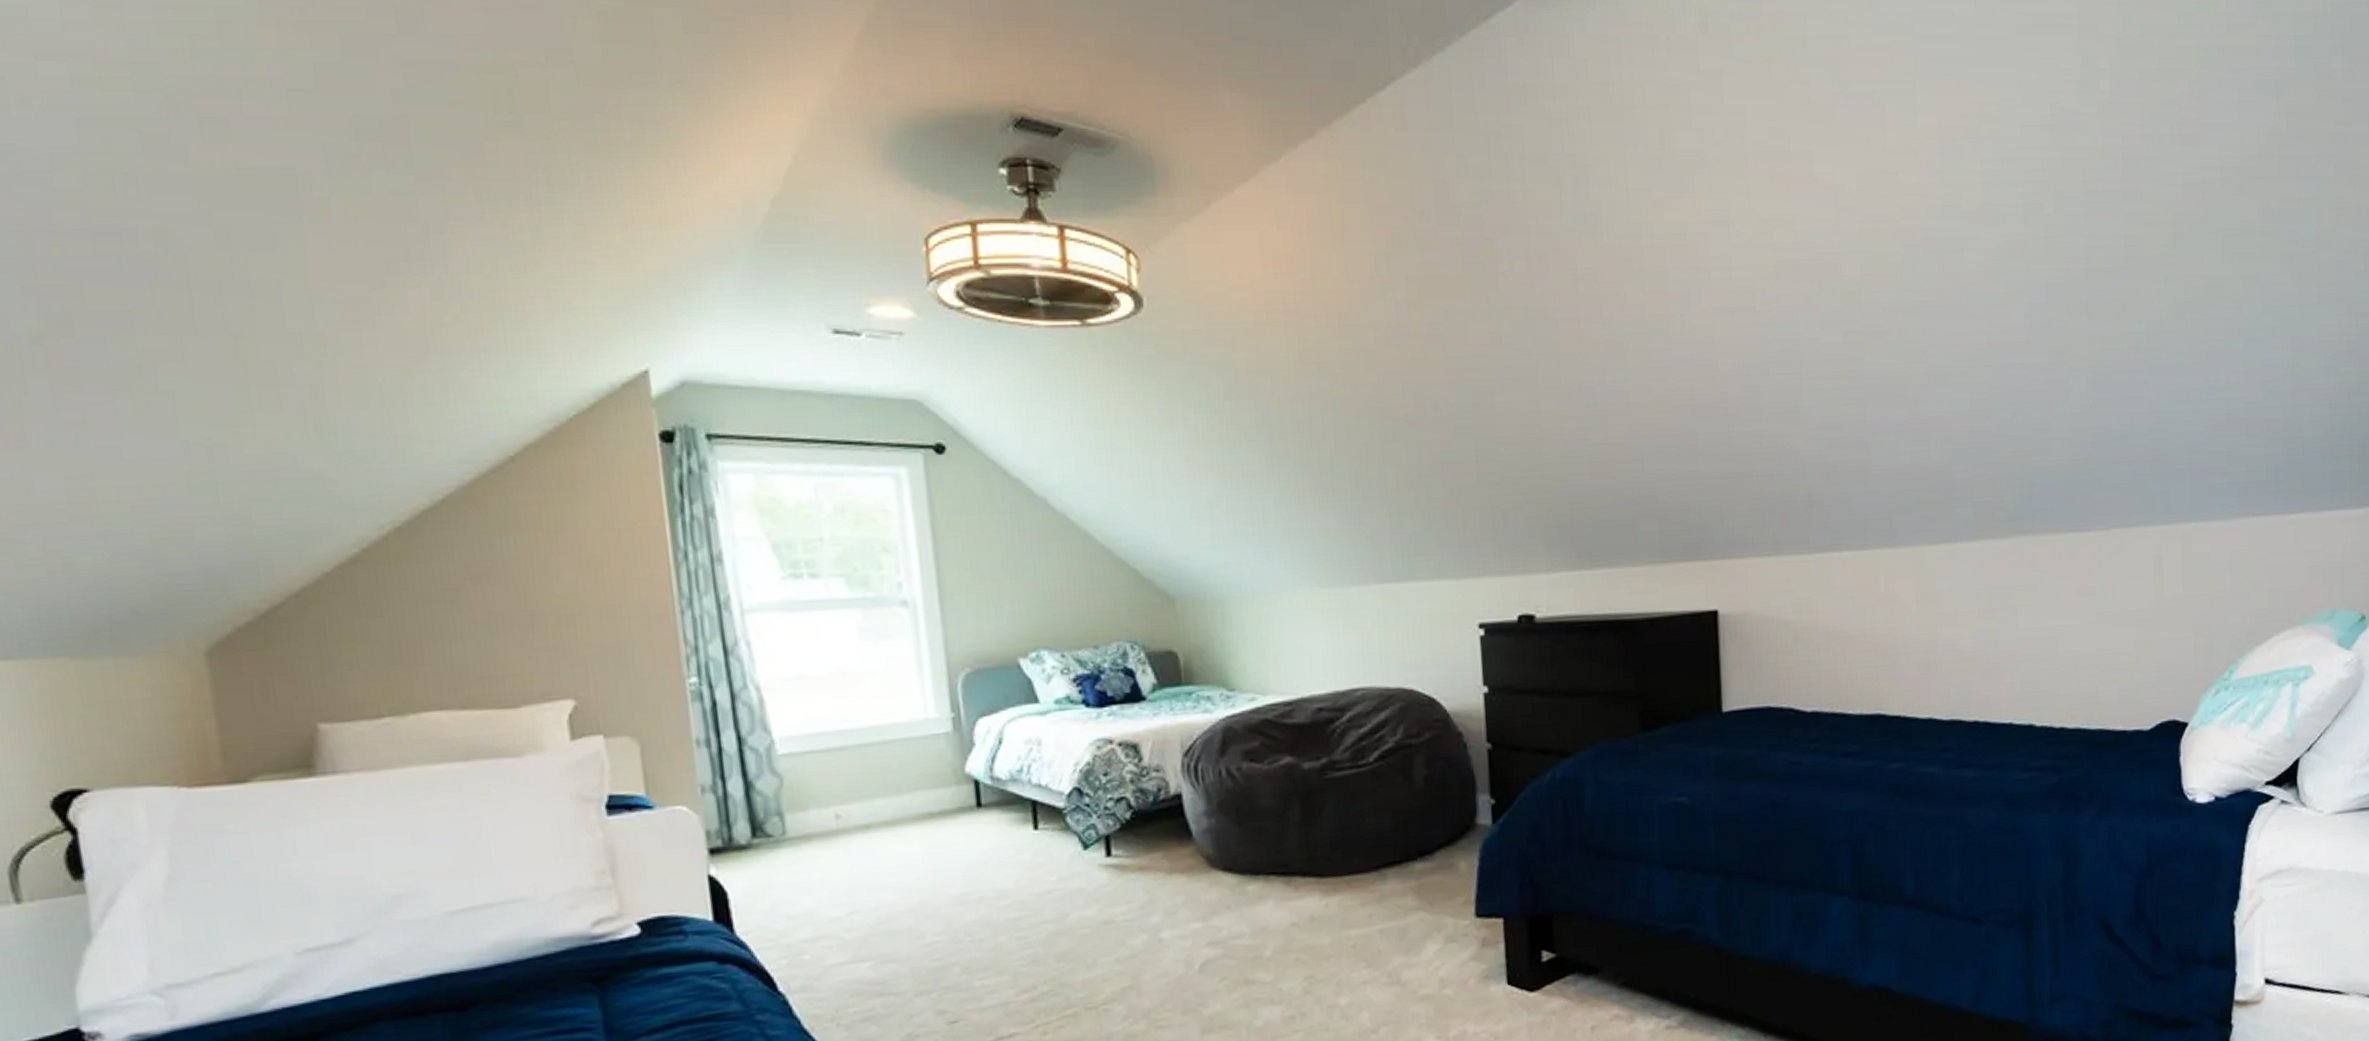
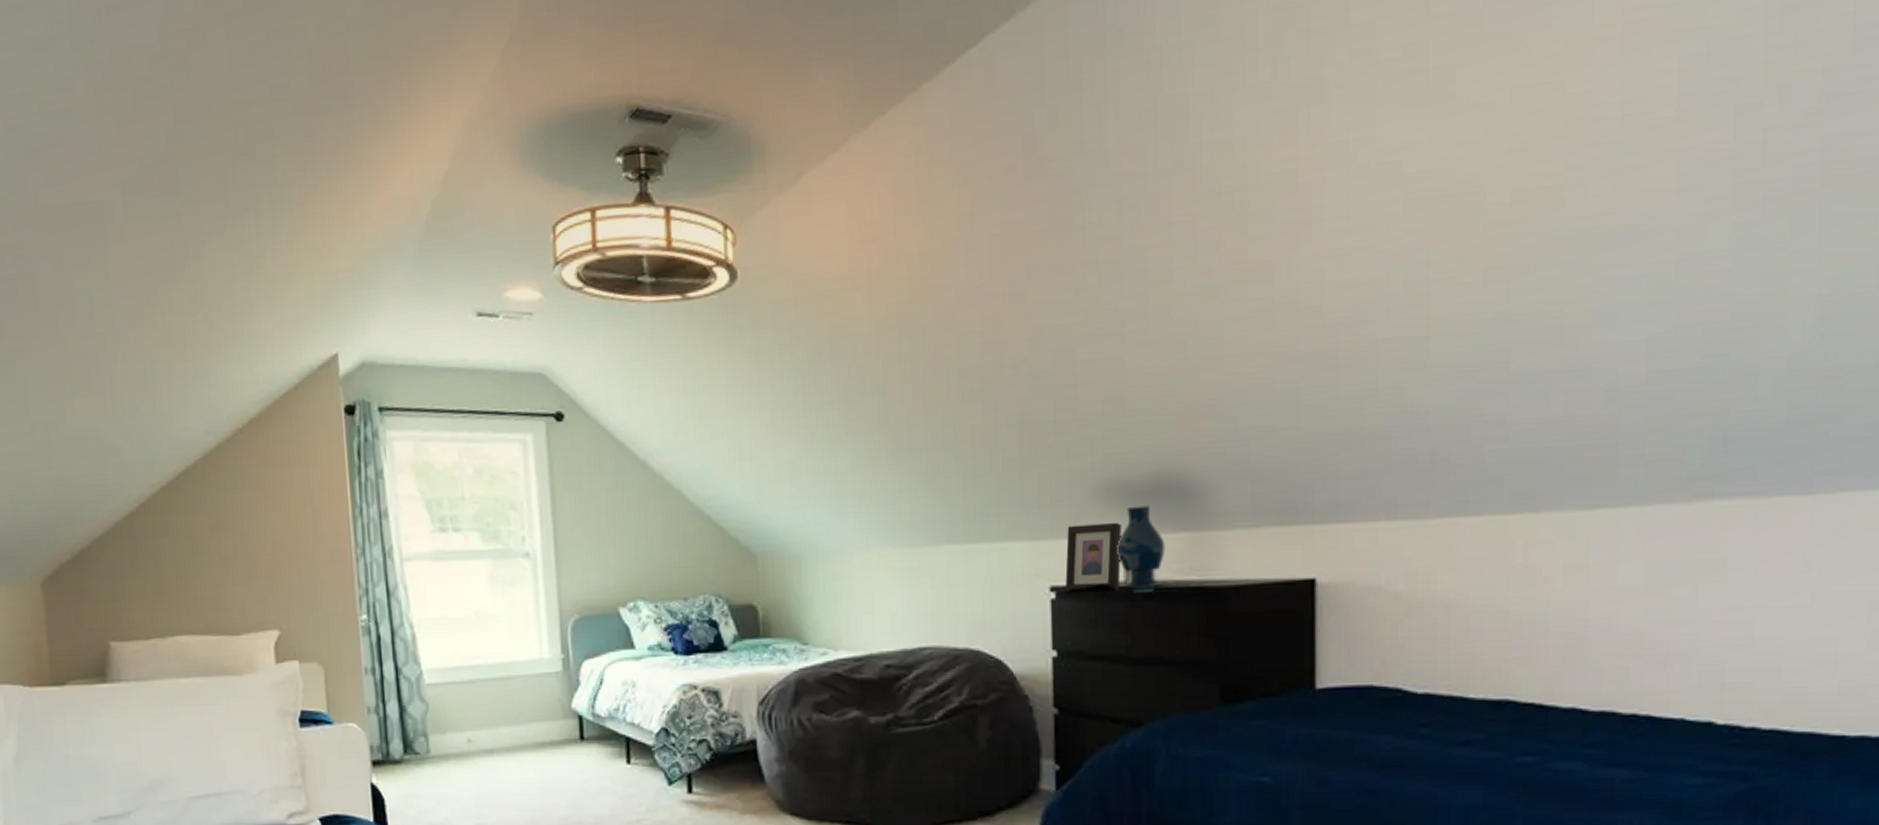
picture frame: none [1492,559,1545,630] -> present [1065,522,1121,594]
vase: none [1540,543,1585,629] -> present [1117,505,1166,594]

